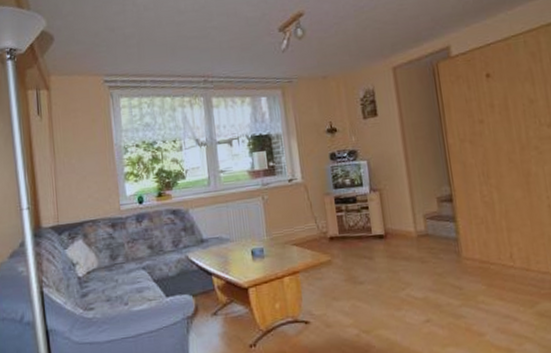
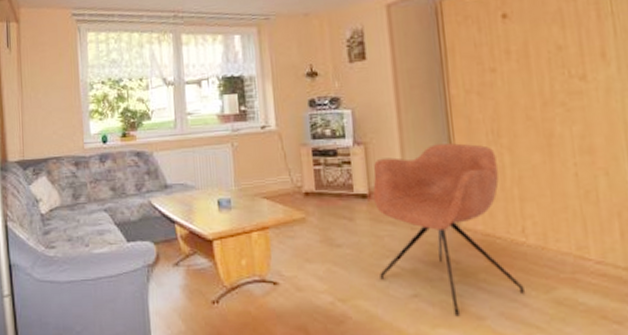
armchair: none [388,185,515,336] -> present [373,143,524,317]

